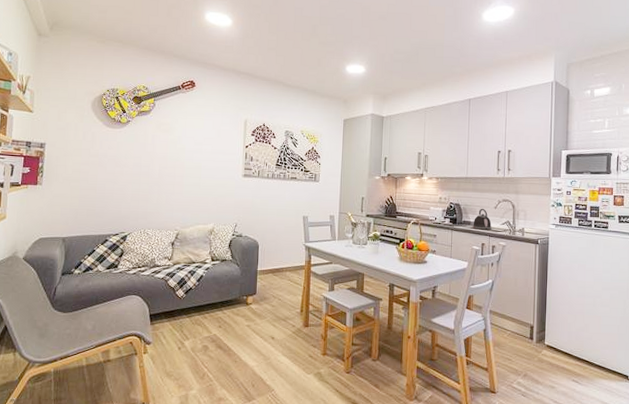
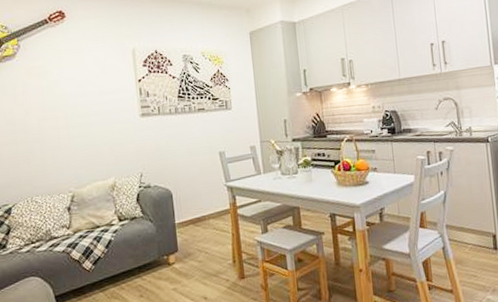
kettle: present [473,208,492,231] -> none [414,111,435,137]

